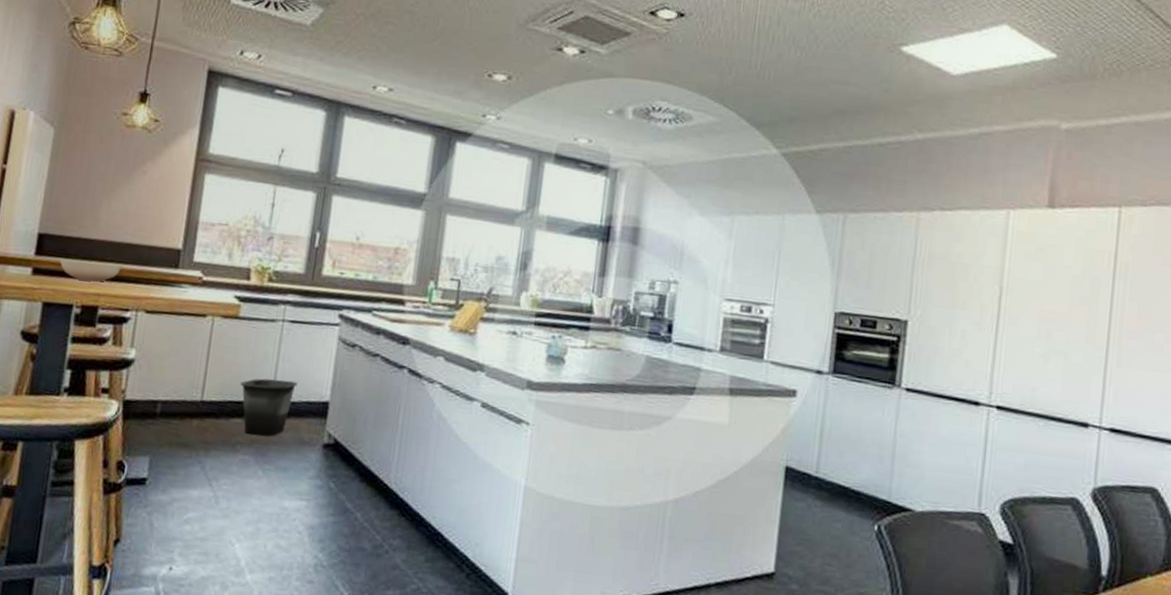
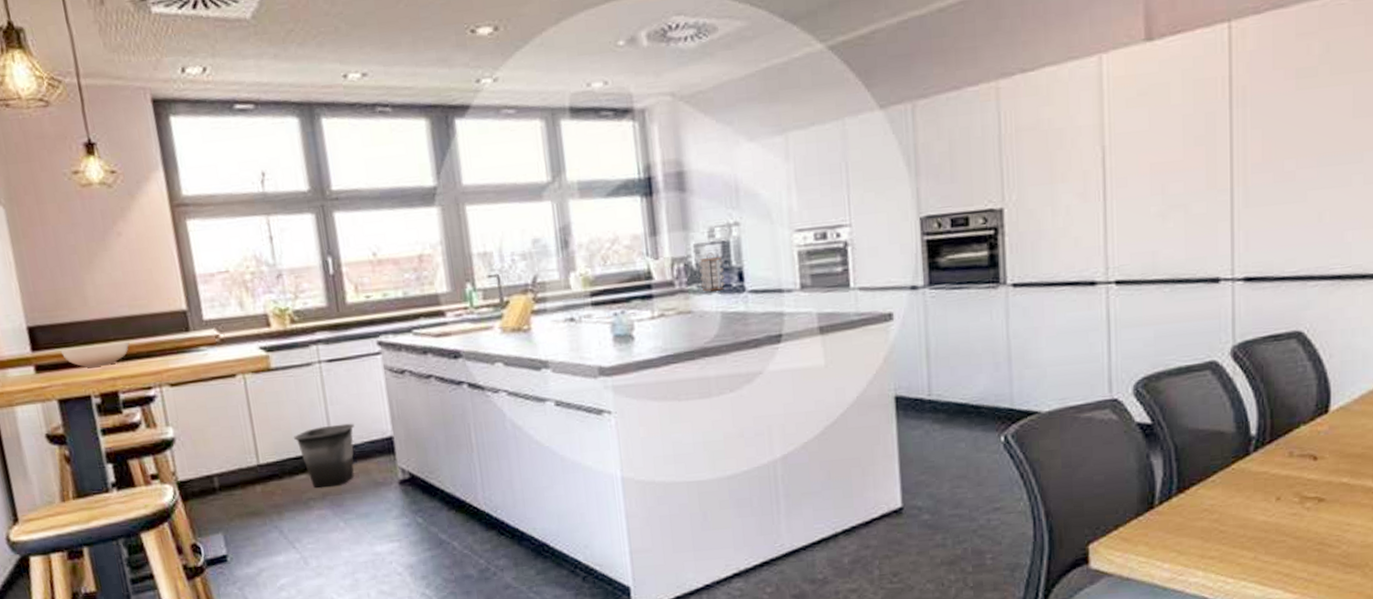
spice rack: none [634,302,657,337] -> present [699,252,725,292]

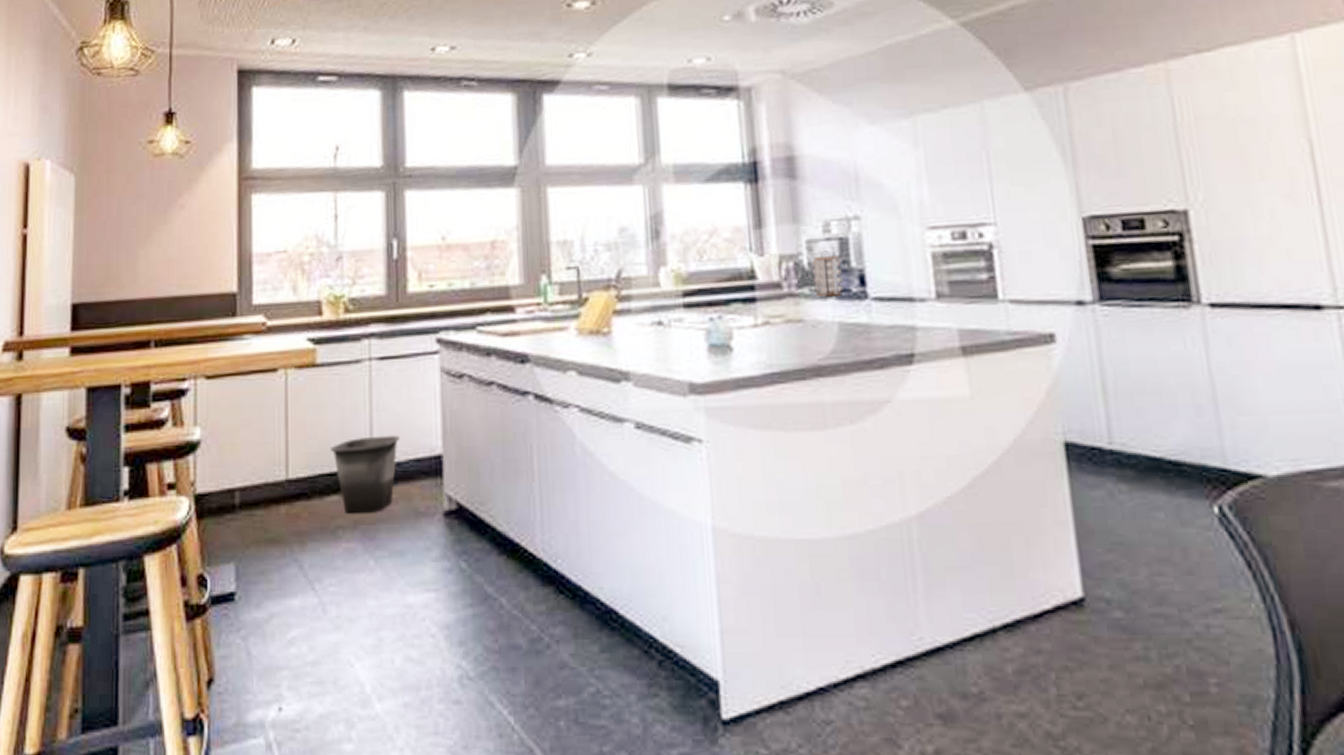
bowl: present [60,341,130,368] -> none [99,325,172,352]

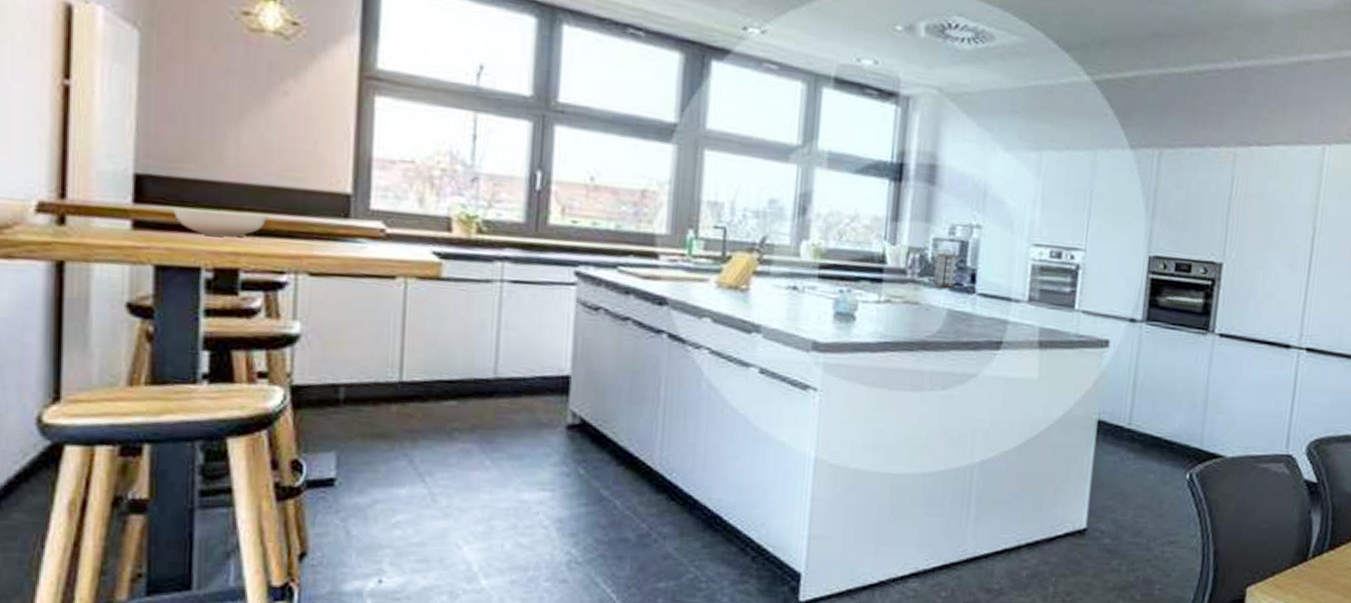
bowl: none [99,325,172,352] -> present [173,209,268,238]
waste bin: present [331,435,400,513] -> none [452,351,528,419]

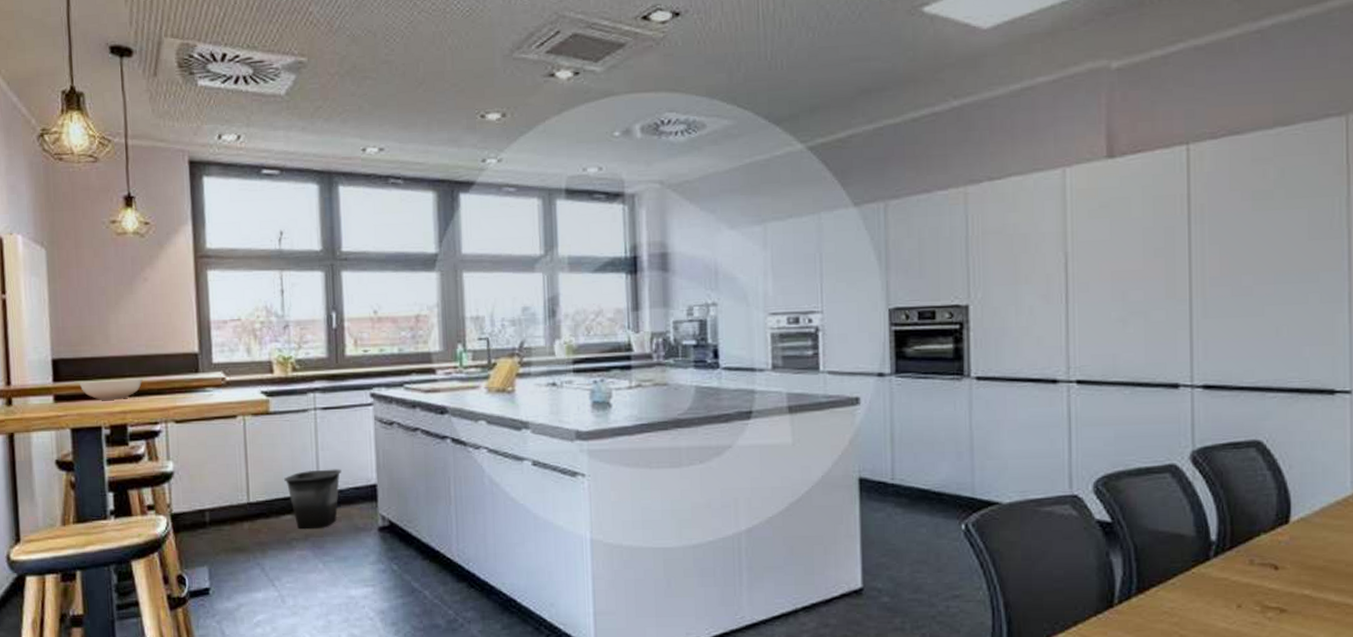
waste bin: none [452,351,528,419] -> present [284,469,342,529]
spice rack: present [933,249,959,288] -> none [677,329,700,366]

